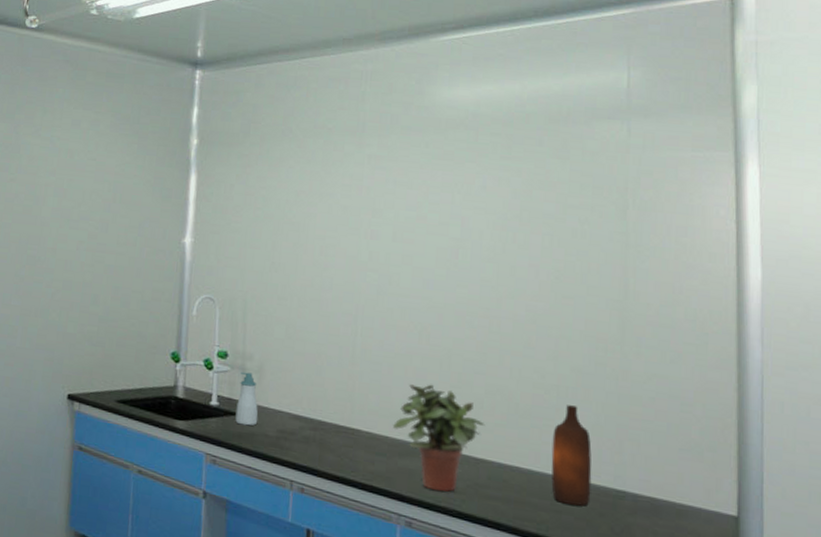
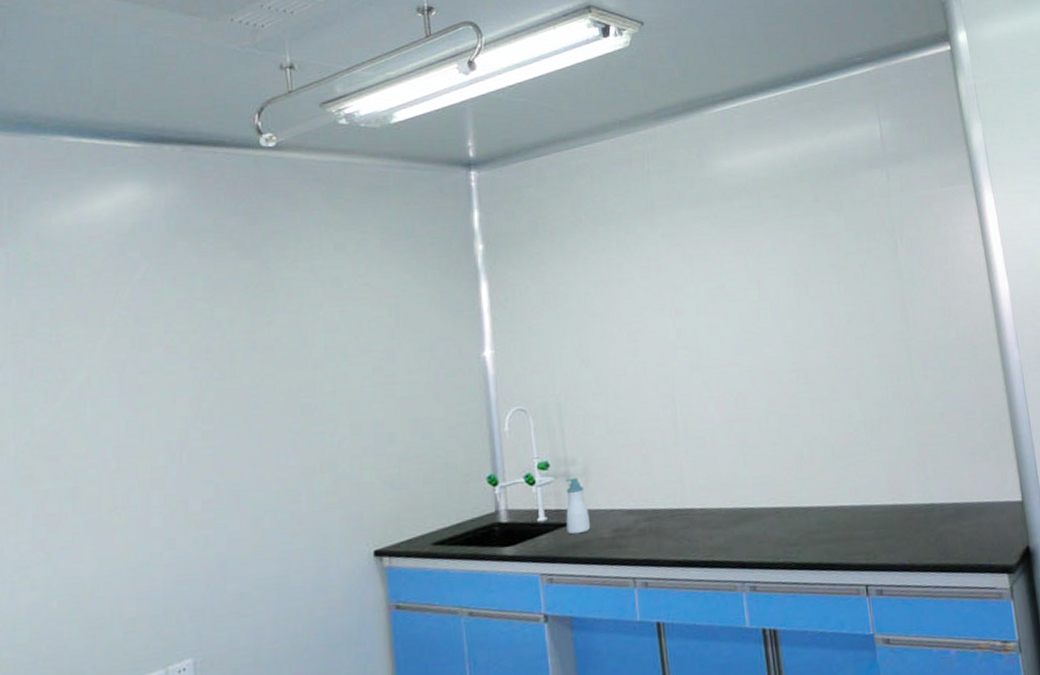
potted plant: present [393,384,485,492] -> none [724,446,808,549]
bottle: present [551,405,592,506] -> none [866,436,907,529]

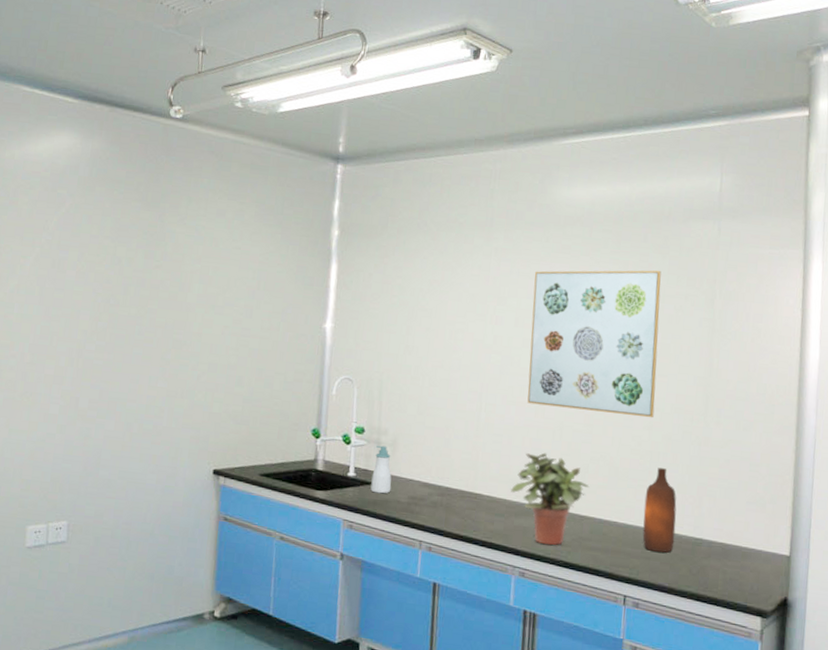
wall art: none [708,228,860,397] -> present [527,270,661,418]
potted plant: none [724,446,808,549] -> present [511,452,590,546]
bottle: none [866,436,907,529] -> present [642,468,677,553]

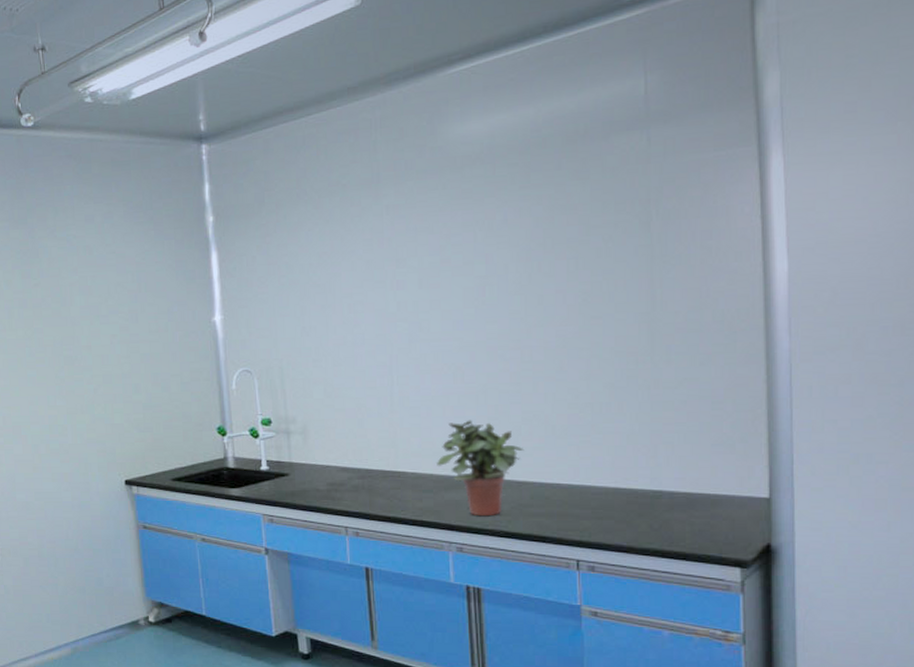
soap bottle: present [370,445,392,494] -> none [286,435,308,484]
wall art: present [527,270,661,418] -> none [434,199,591,370]
bottle: present [642,468,677,553] -> none [589,419,629,510]

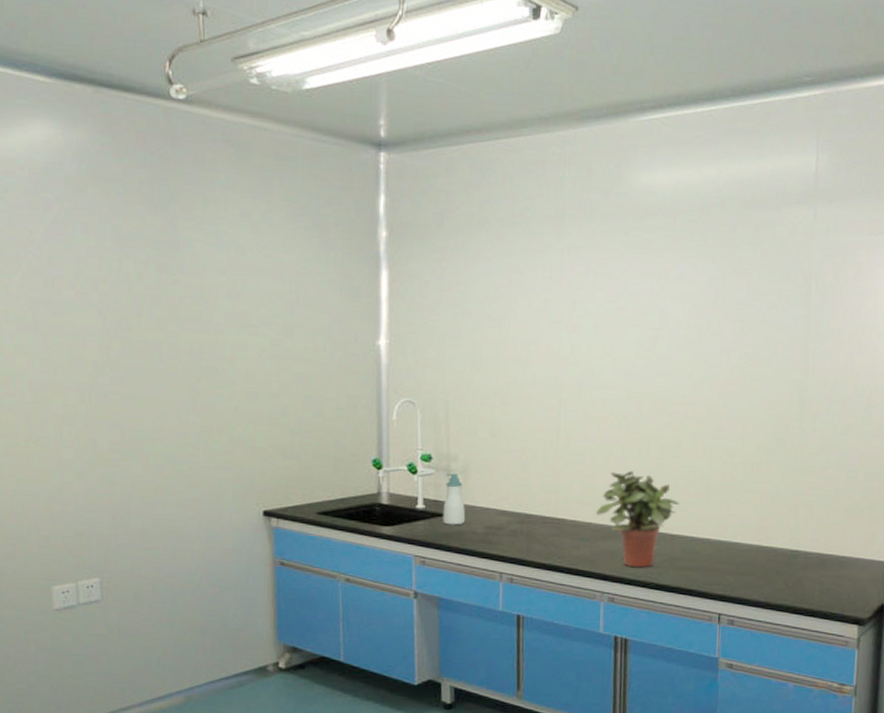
soap bottle: none [286,435,308,484] -> present [443,473,466,526]

